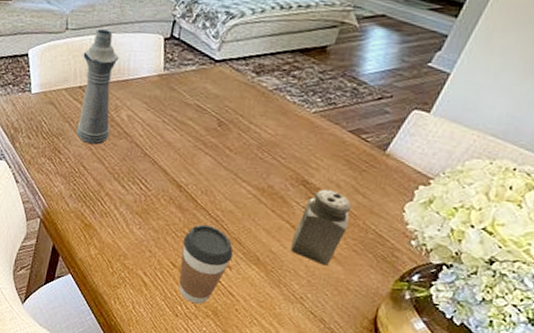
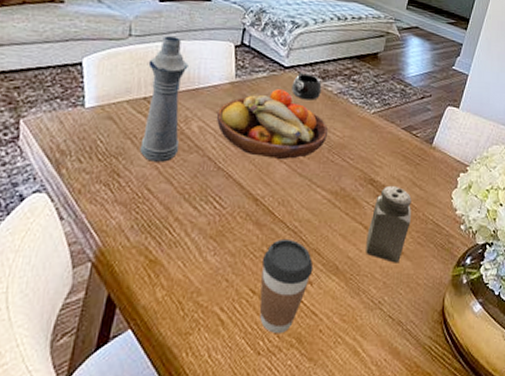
fruit bowl: none [144,83,260,153] -> present [216,89,329,160]
mug: none [221,66,256,96] -> present [292,72,322,101]

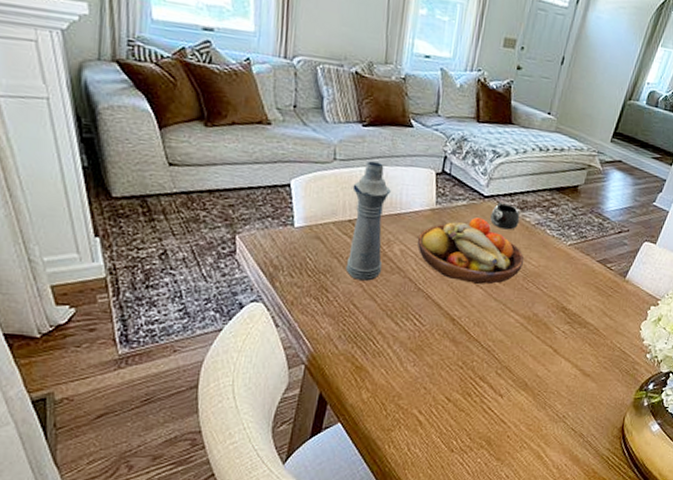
coffee cup: present [259,238,314,334] -> none [453,355,505,437]
salt shaker: present [366,185,412,263] -> none [554,314,601,384]

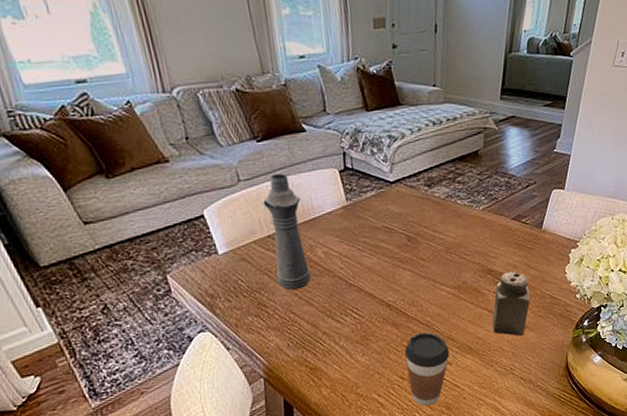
fruit bowl: present [417,217,525,285] -> none [336,204,443,269]
coffee cup: none [453,355,505,437] -> present [404,332,450,406]
mug: present [490,201,520,230] -> none [400,184,430,210]
salt shaker: none [554,314,601,384] -> present [492,271,530,336]

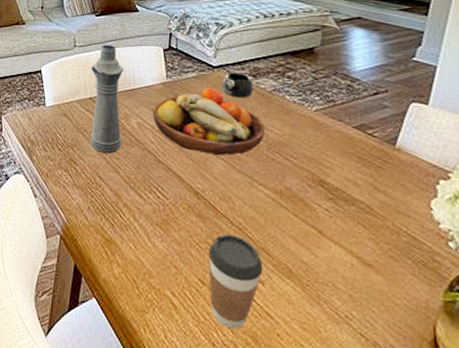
fruit bowl: none [336,204,443,269] -> present [152,88,266,156]
mug: none [400,184,430,210] -> present [222,71,254,98]
salt shaker: present [492,271,530,336] -> none [322,188,377,276]

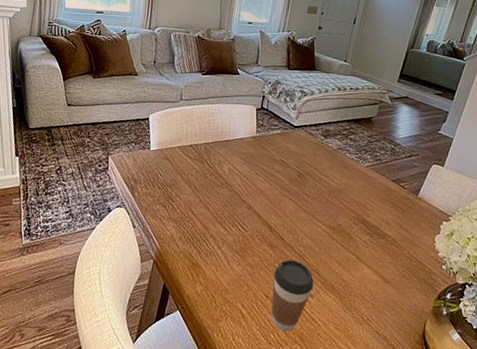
bottle: present [90,45,124,154] -> none [186,100,222,193]
fruit bowl: present [152,88,266,156] -> none [241,143,329,199]
mug: present [222,71,254,98] -> none [300,130,324,154]

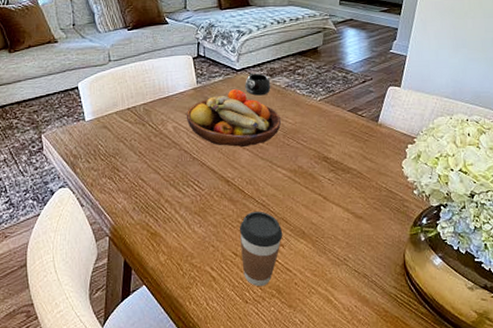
fruit bowl: none [241,143,329,199] -> present [186,89,282,148]
mug: none [300,130,324,154] -> present [245,72,271,96]

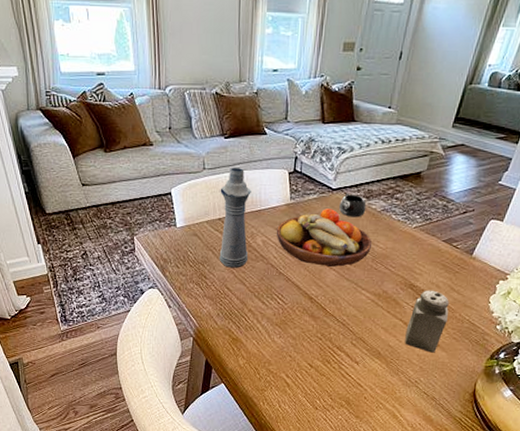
bottle: none [127,57,161,158] -> present [219,168,251,268]
coffee cup: present [239,211,283,287] -> none [316,328,359,397]
salt shaker: none [326,160,366,226] -> present [405,290,449,353]

